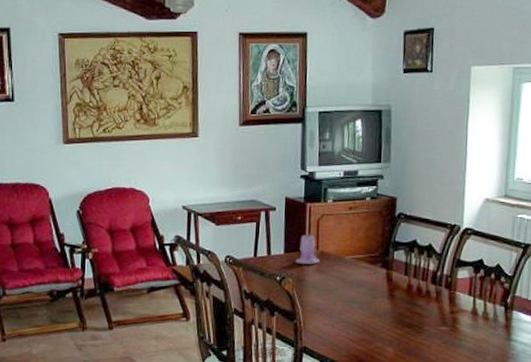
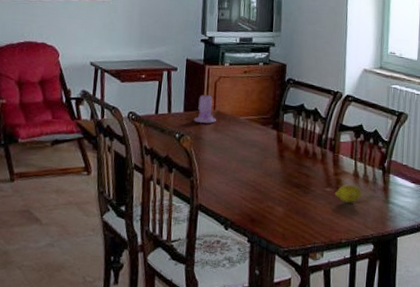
fruit: none [451,322,481,342] -> present [335,184,362,203]

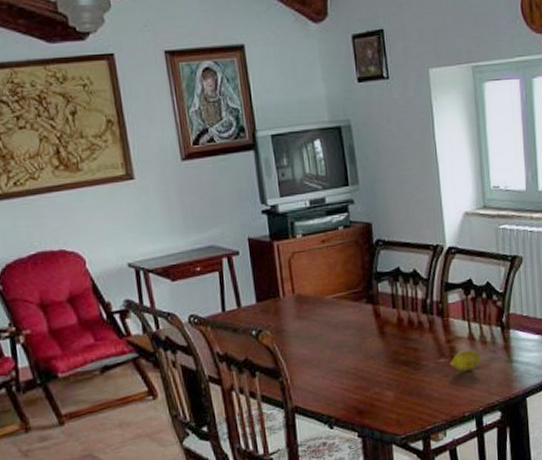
candle: present [194,92,216,123] -> none [270,274,298,313]

